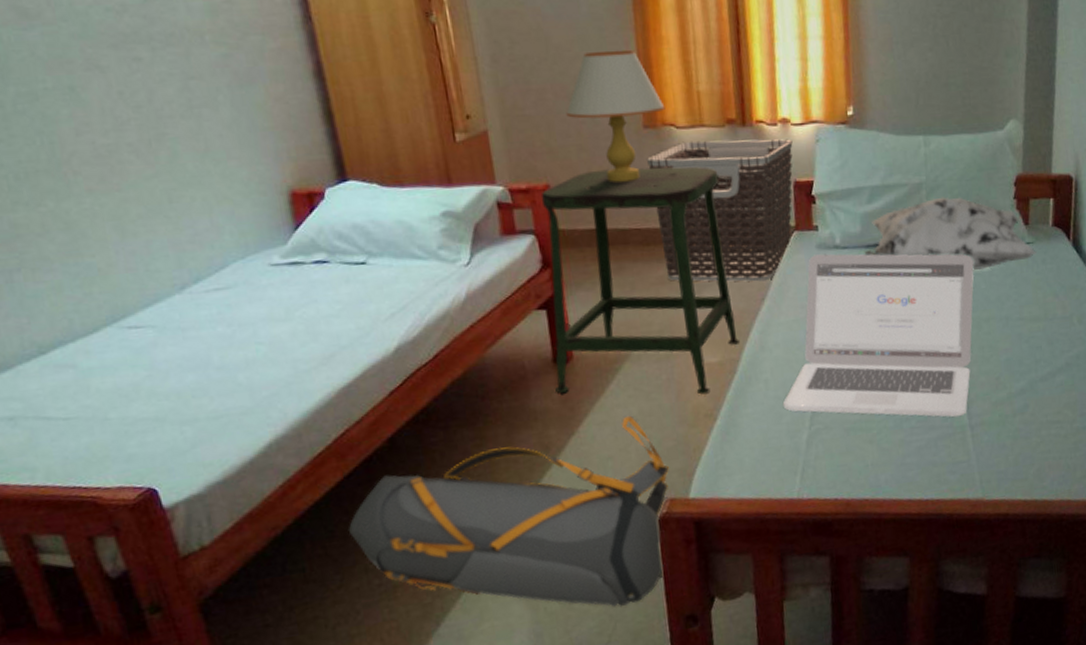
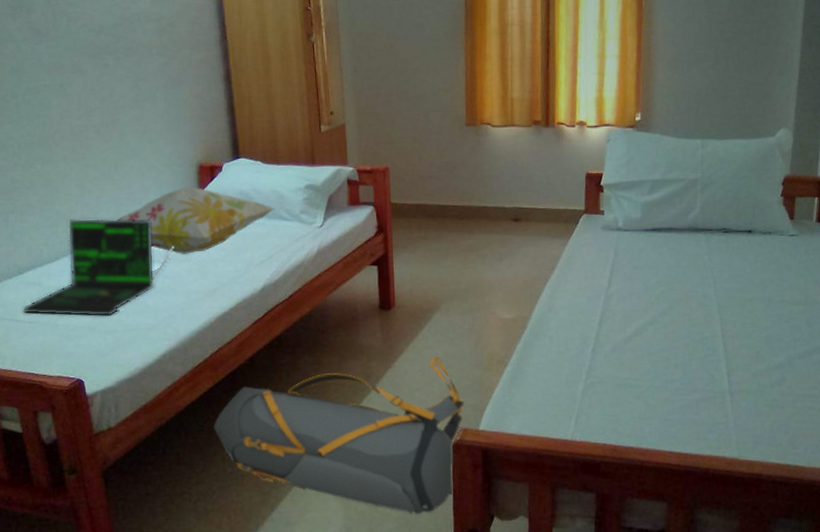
laptop: none [52,268,268,409] -> present [22,218,174,317]
decorative pillow: none [177,222,404,312] -> present [115,187,275,254]
stool: present [540,166,739,395] -> none [379,157,531,344]
table lamp: present [566,49,665,182] -> none [406,64,484,168]
clothes hamper: present [647,139,793,282] -> none [467,137,587,254]
laptop: present [782,253,974,418] -> none [563,234,741,383]
decorative pillow: present [864,197,1037,271] -> none [643,192,800,257]

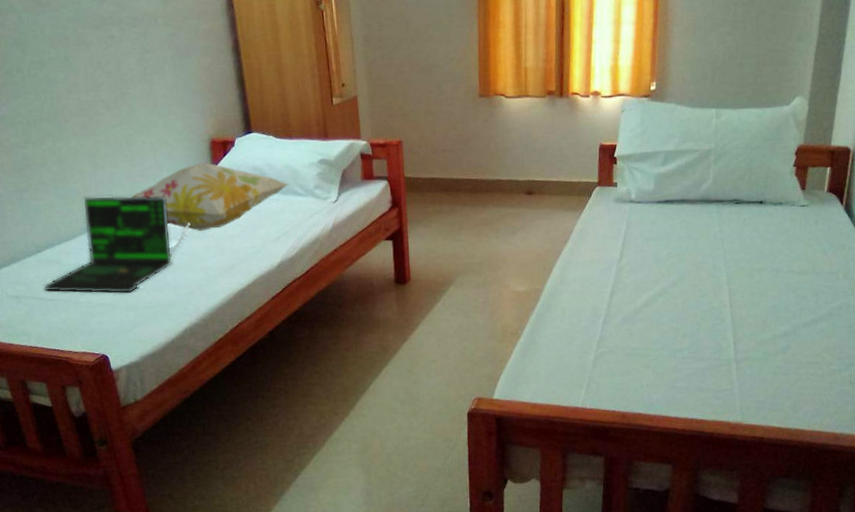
backpack: present [214,357,465,515] -> none [237,330,480,479]

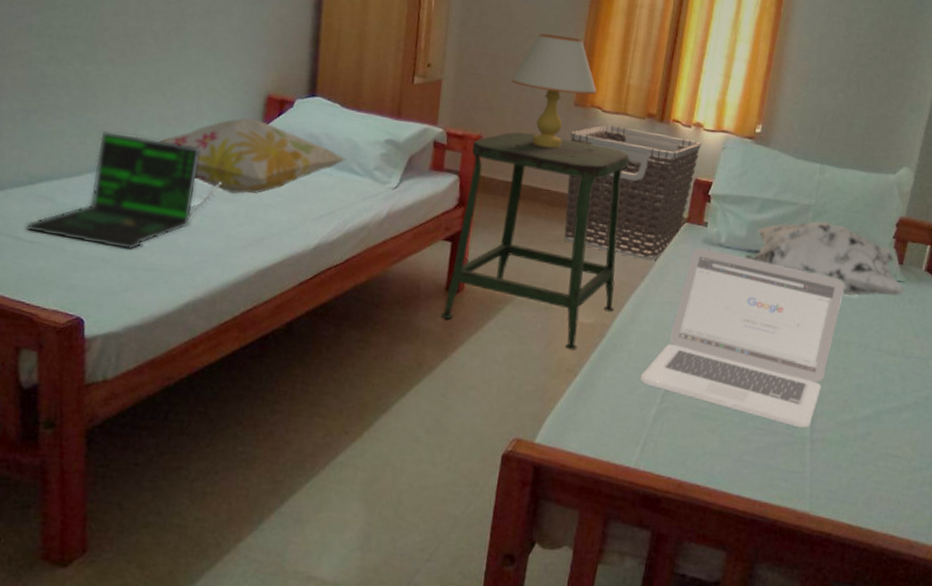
stool: none [394,129,544,317] -> present [441,132,630,351]
table lamp: none [418,32,498,141] -> present [511,33,597,149]
clothes hamper: none [480,108,601,227] -> present [564,124,702,261]
laptop: none [575,206,751,352] -> present [639,247,844,429]
decorative pillow: none [655,162,810,228] -> present [744,221,906,297]

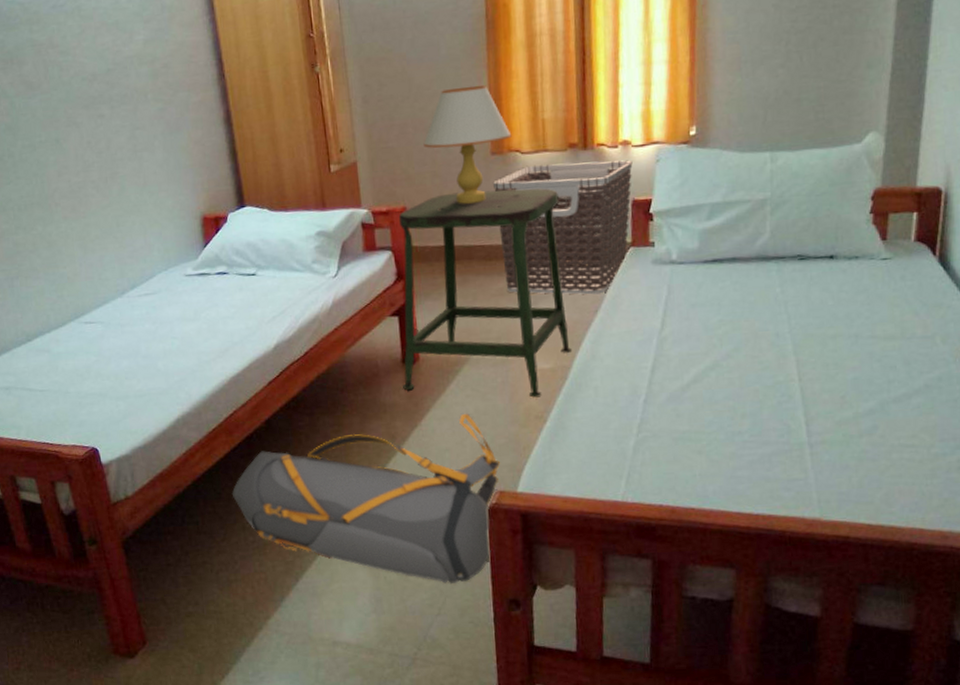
laptop: present [25,130,222,251] -> none [33,278,182,383]
decorative pillow: present [158,117,347,194] -> none [120,241,286,313]
backpack: none [230,354,524,530] -> present [232,414,501,585]
laptop: present [639,247,844,429] -> none [611,268,821,434]
decorative pillow: present [744,221,906,297] -> none [701,212,895,287]

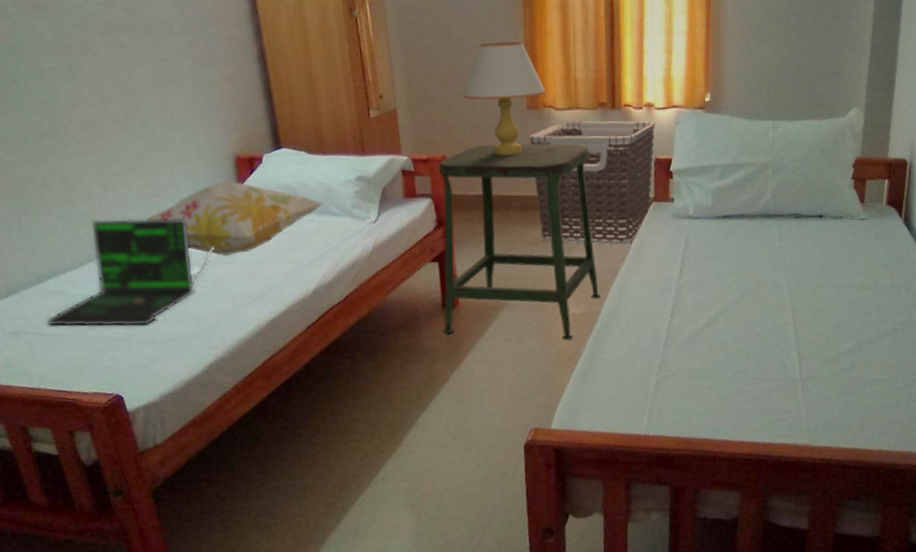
laptop: none [33,278,182,383] -> present [46,218,214,328]
decorative pillow: none [120,241,286,313] -> present [145,181,324,256]
backpack: present [232,414,501,585] -> none [271,356,536,518]

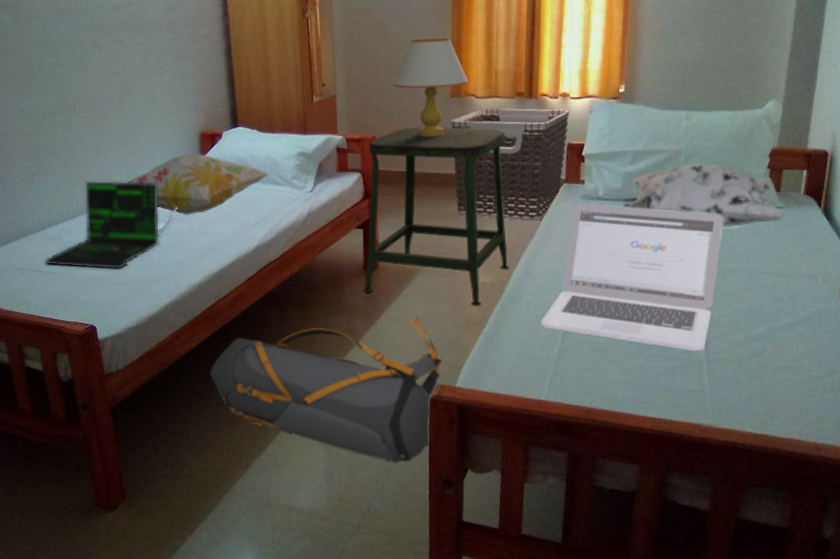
backpack: none [271,356,536,518] -> present [210,317,443,464]
laptop: none [635,222,812,372] -> present [540,203,723,352]
decorative pillow: none [713,175,870,243] -> present [623,163,786,228]

